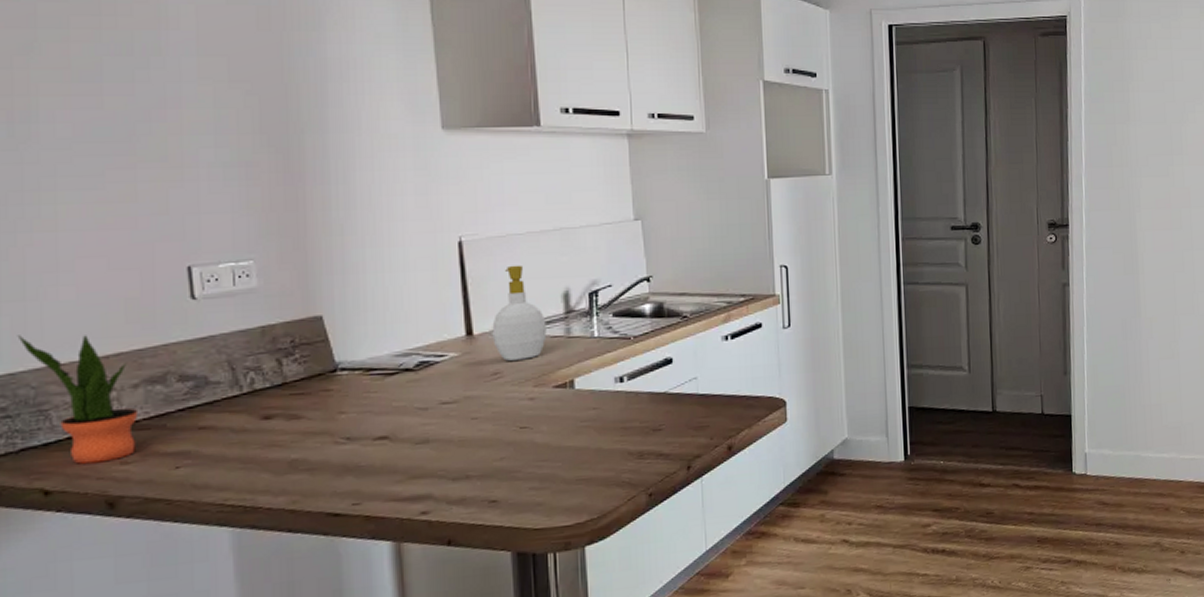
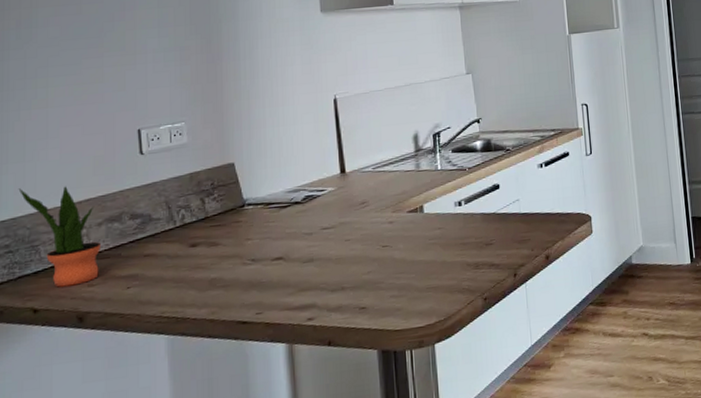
soap bottle: present [492,265,547,362] -> none [360,115,402,193]

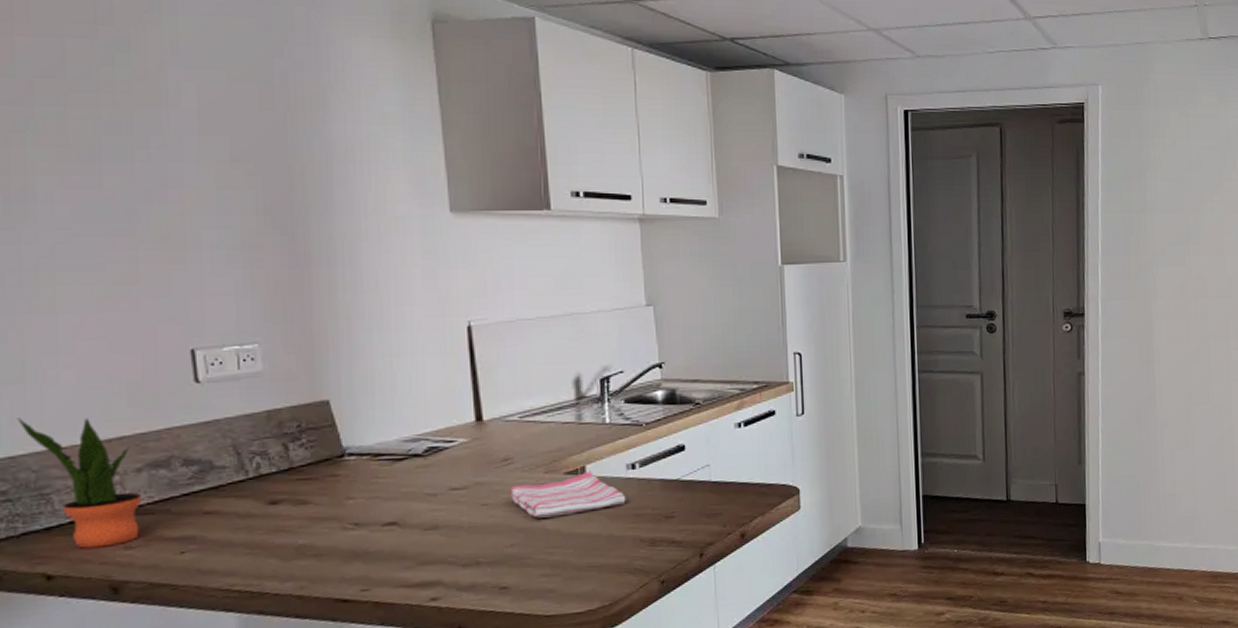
dish towel: none [365,209,455,250] -> present [508,471,626,518]

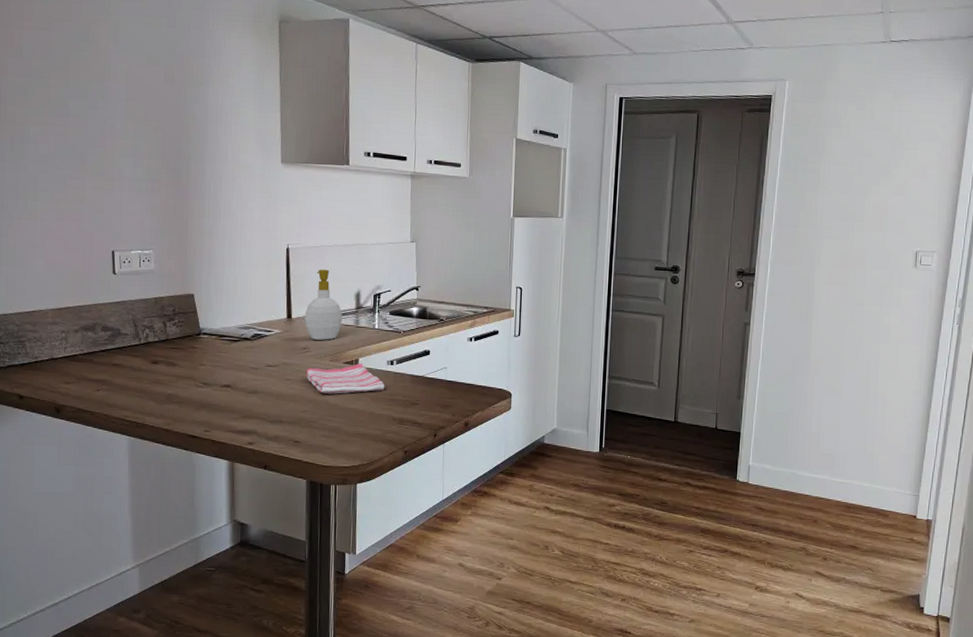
potted plant: present [16,418,143,549] -> none [9,288,77,381]
soap bottle: none [502,350,558,448] -> present [304,269,342,341]

